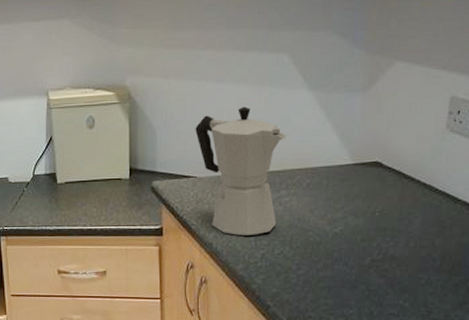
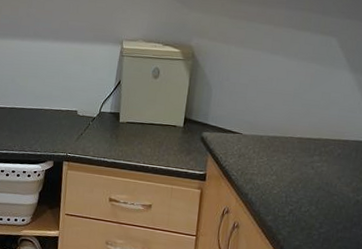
moka pot: present [195,107,286,235] -> none [246,78,326,192]

